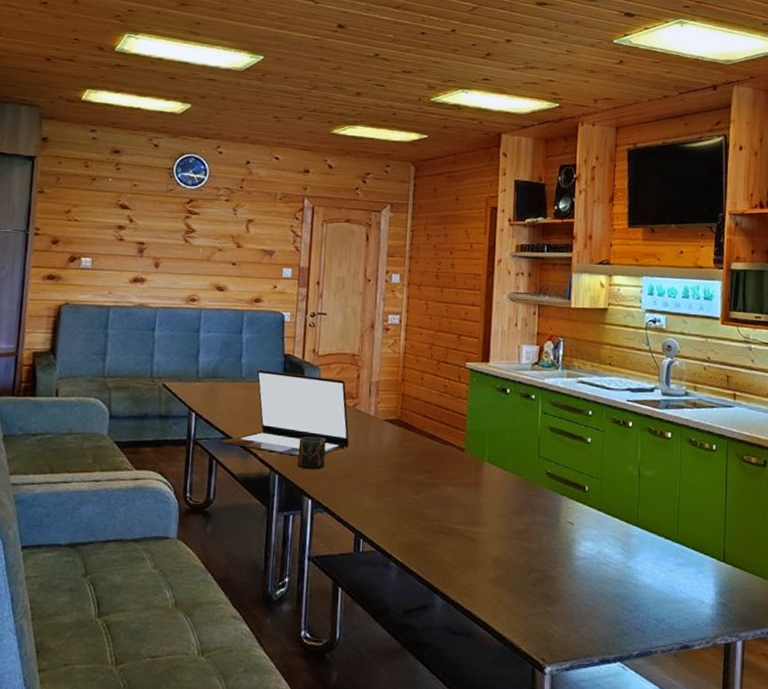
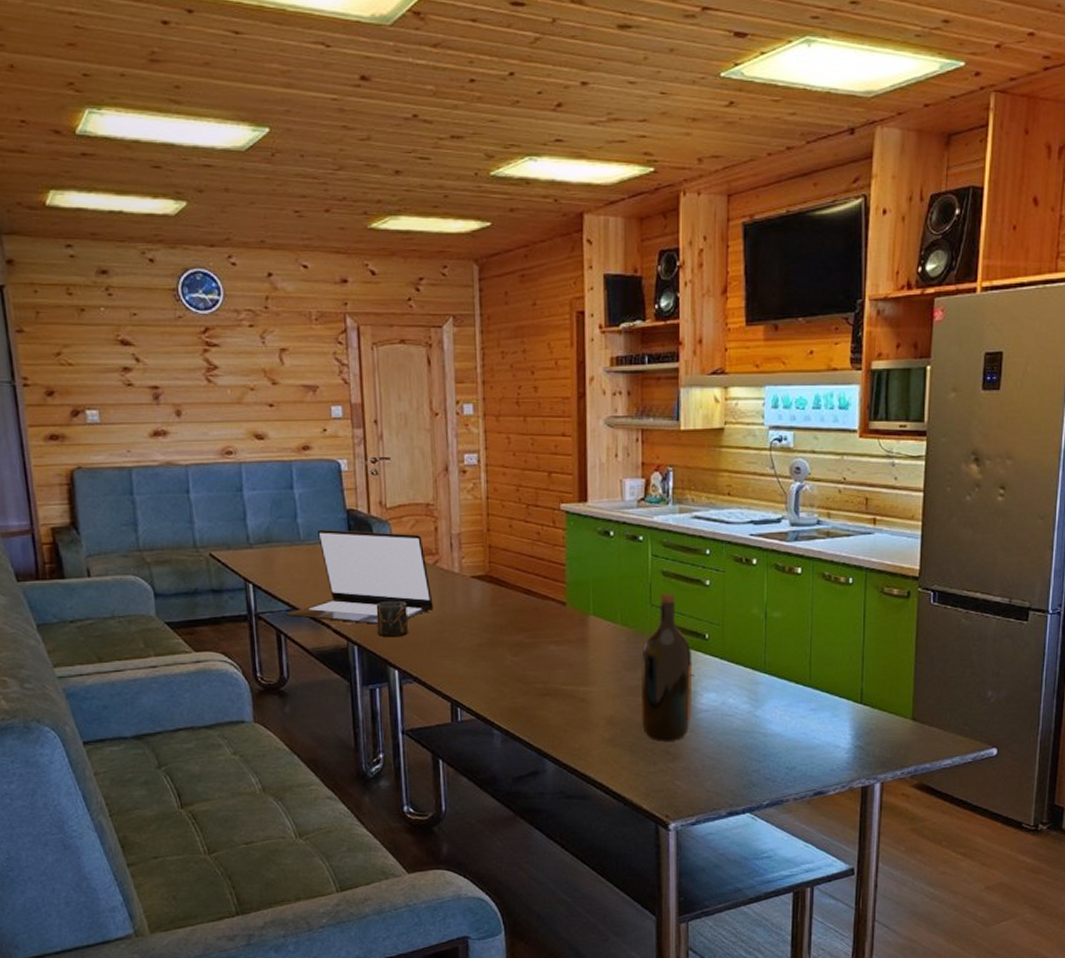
wine bottle: none [525,446,573,584] -> present [641,593,693,740]

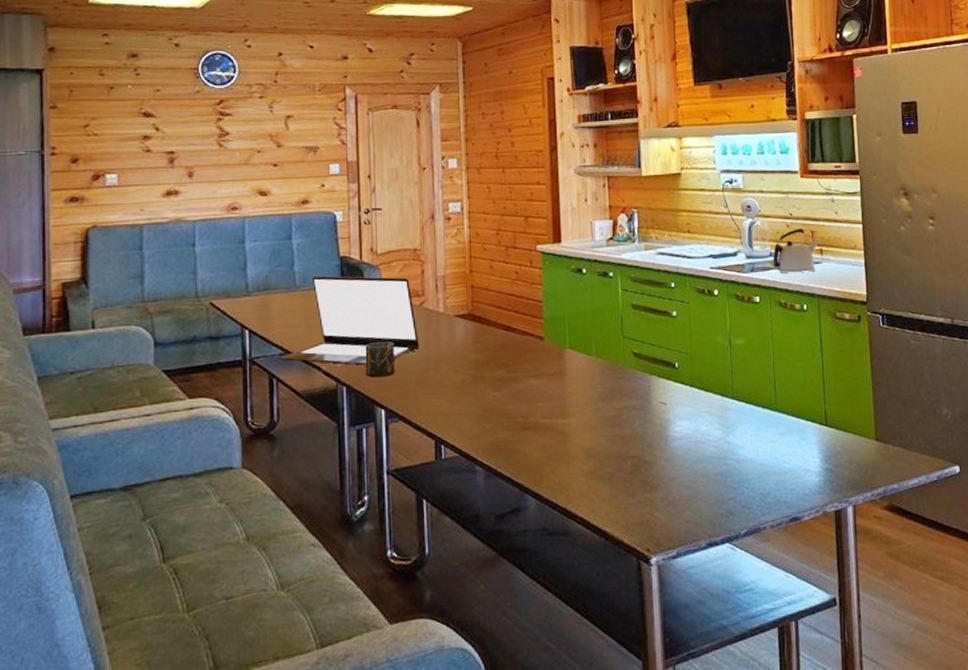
wine bottle: present [641,593,693,740] -> none [616,324,666,471]
kettle: none [819,495,872,545] -> present [772,228,819,275]

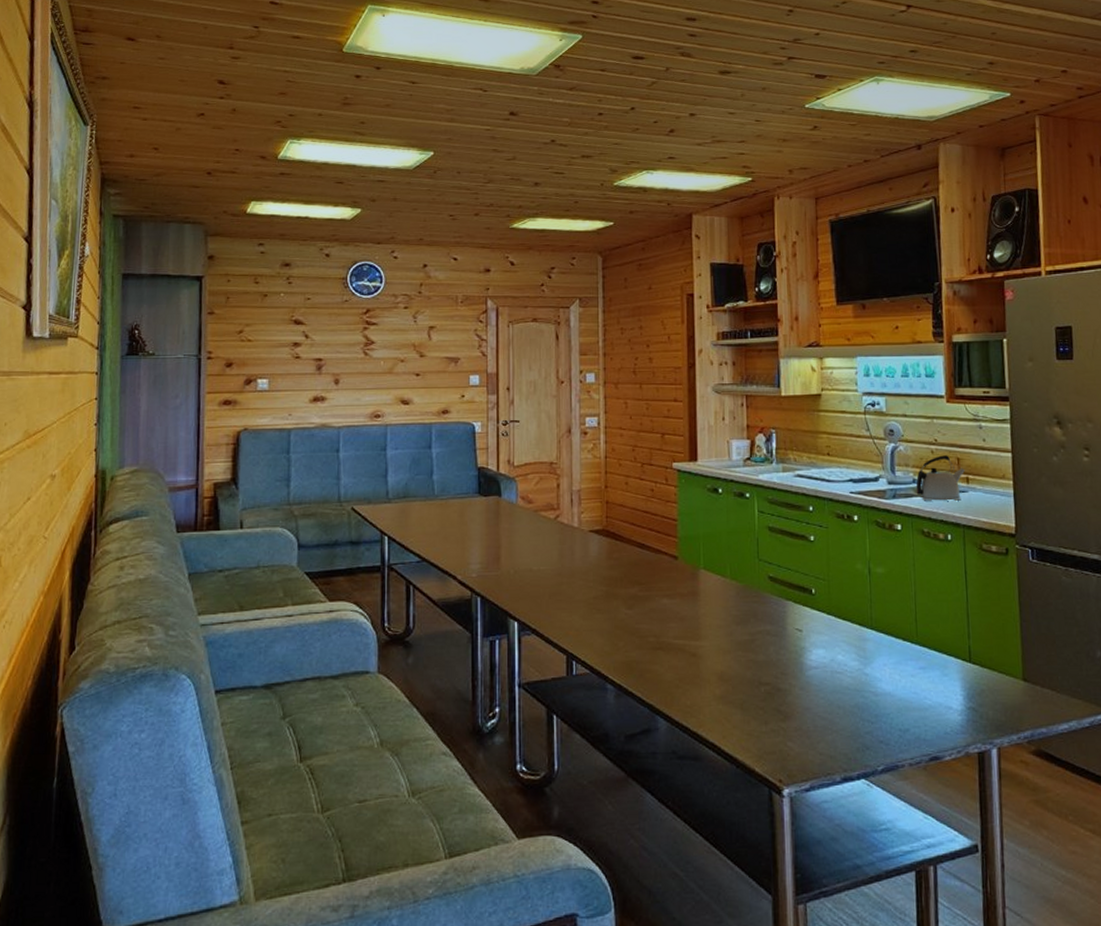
laptop: present [279,275,419,365] -> none [416,485,553,576]
cup: present [365,341,395,378] -> none [500,554,529,589]

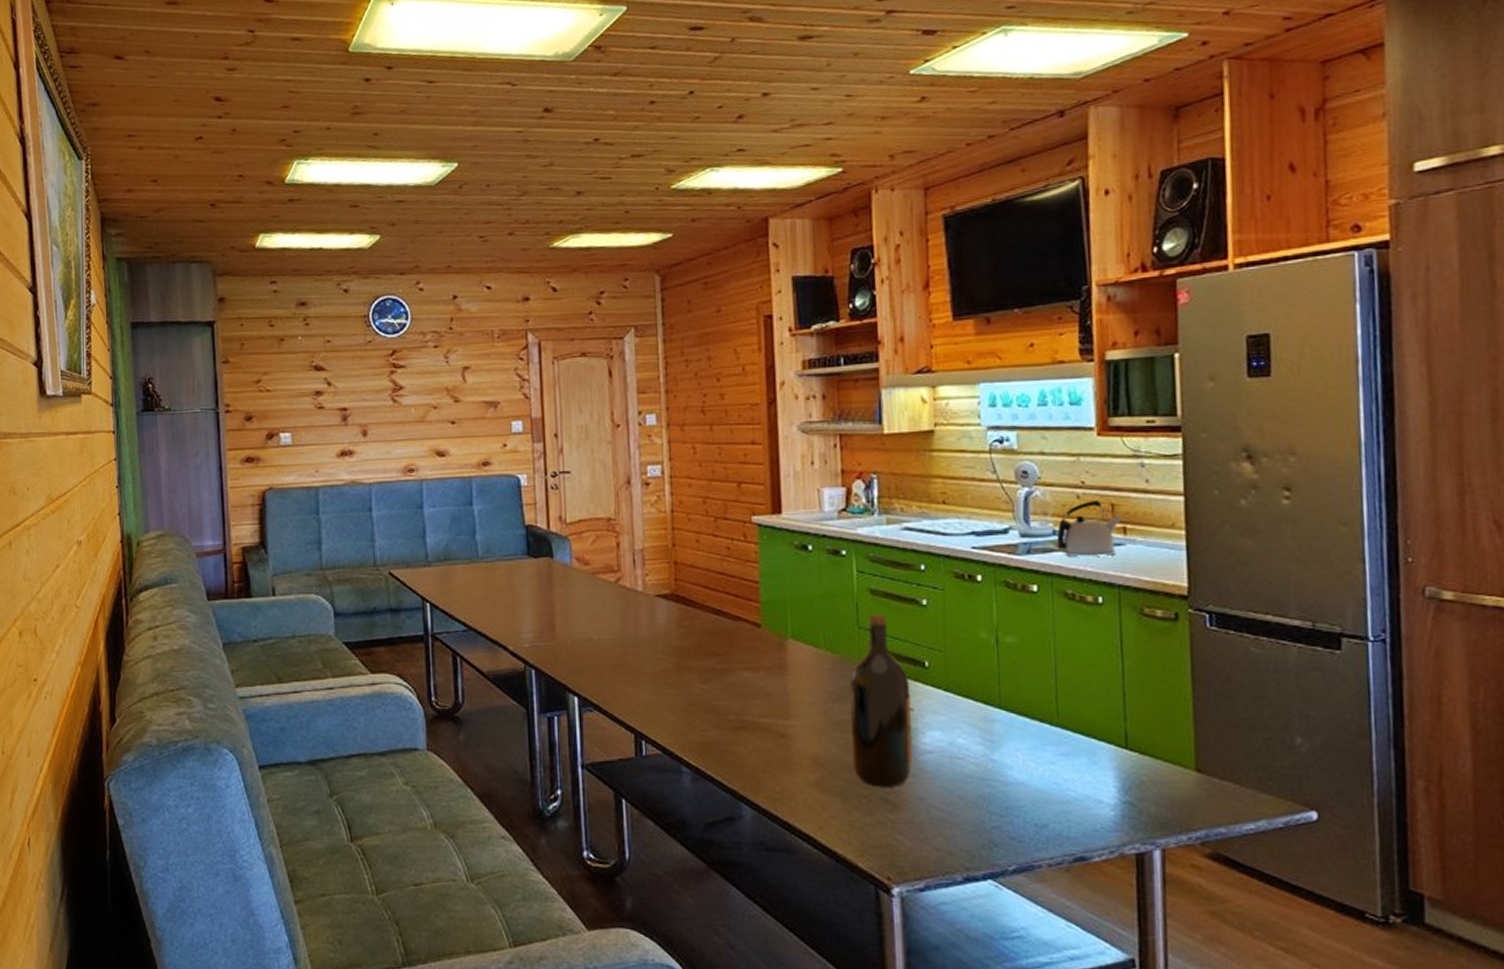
wine bottle: none [750,548,801,698] -> present [849,614,913,786]

